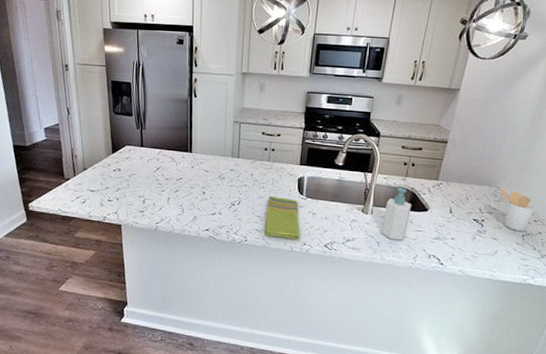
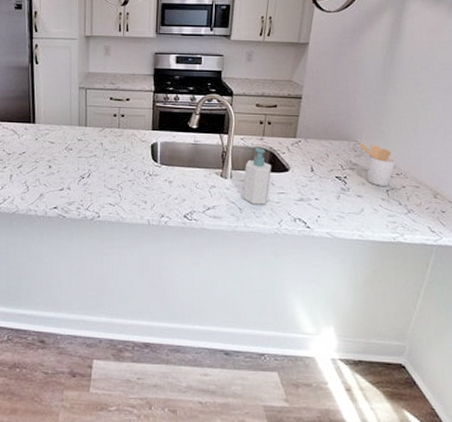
dish towel: present [264,195,300,239] -> none [118,165,157,211]

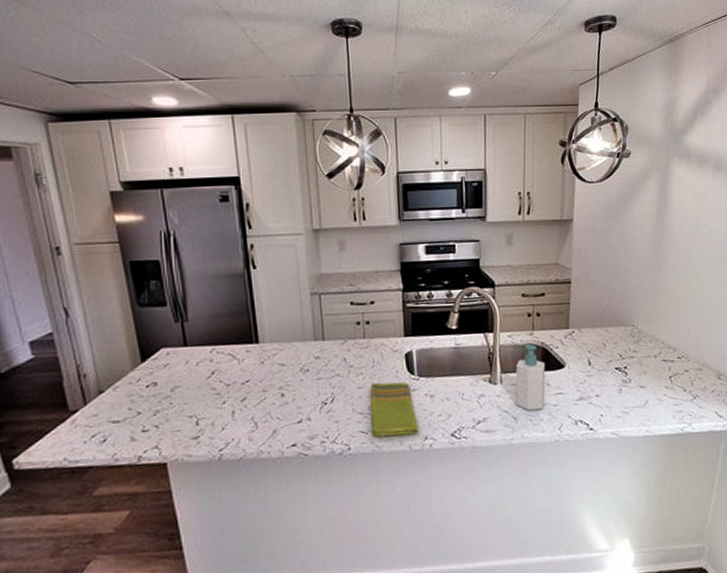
dish towel: none [118,165,157,211] -> present [370,382,419,437]
utensil holder: present [359,142,395,186] -> none [636,326,676,373]

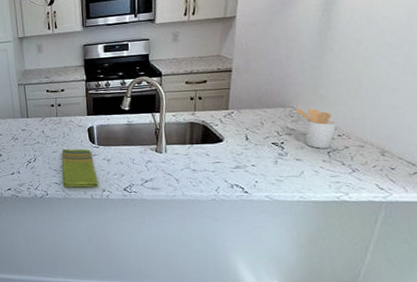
soap bottle: present [515,343,546,411] -> none [177,121,206,175]
utensil holder: none [636,326,676,373] -> present [295,107,337,149]

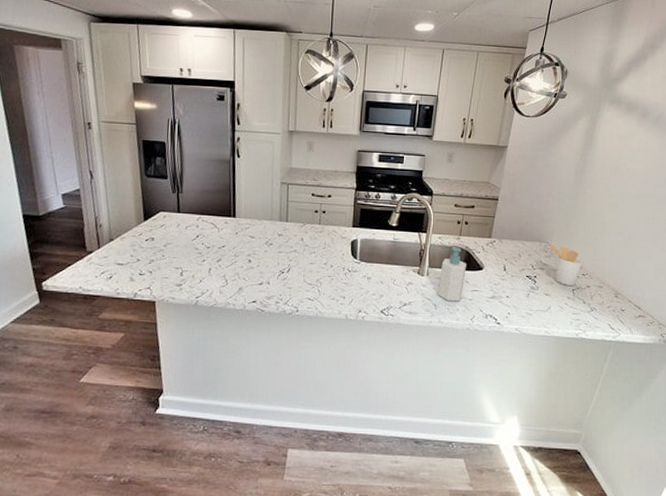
dish towel: present [61,148,99,188] -> none [317,261,355,306]
soap bottle: none [177,121,206,175] -> present [437,246,467,302]

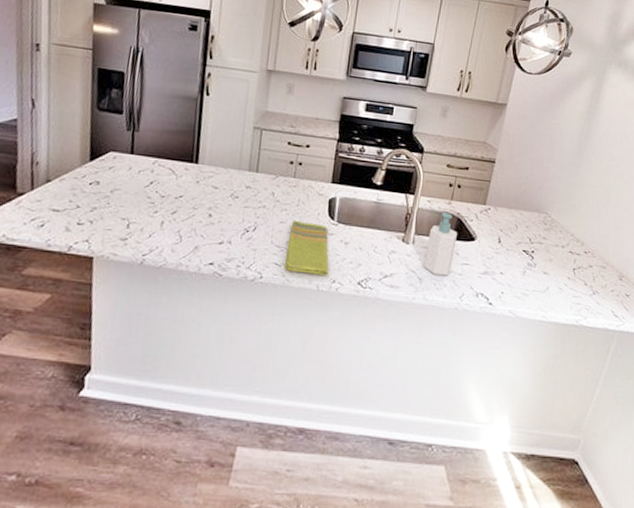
dish towel: none [317,261,355,306] -> present [285,220,329,275]
utensil holder: present [549,243,582,286] -> none [549,215,584,264]

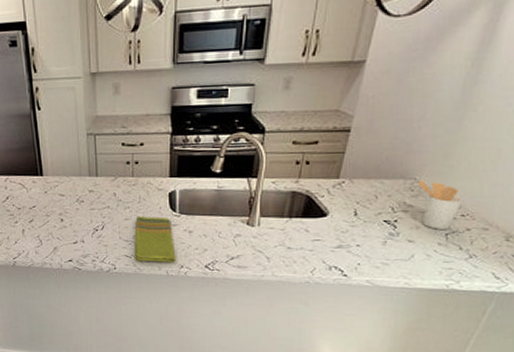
soap bottle: present [423,211,458,276] -> none [270,190,308,253]
utensil holder: none [549,215,584,264] -> present [417,180,462,229]

